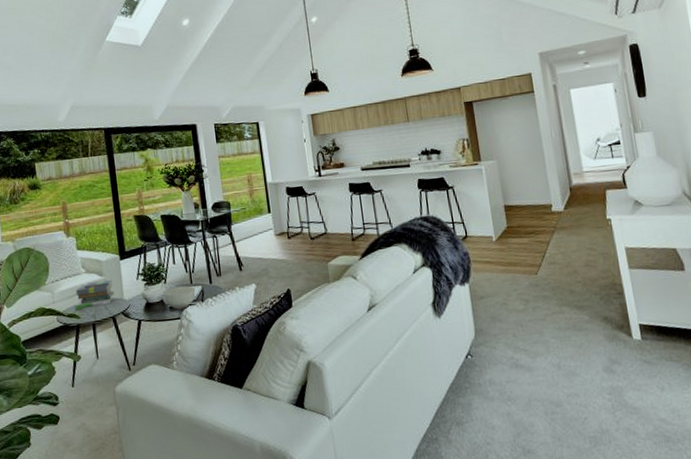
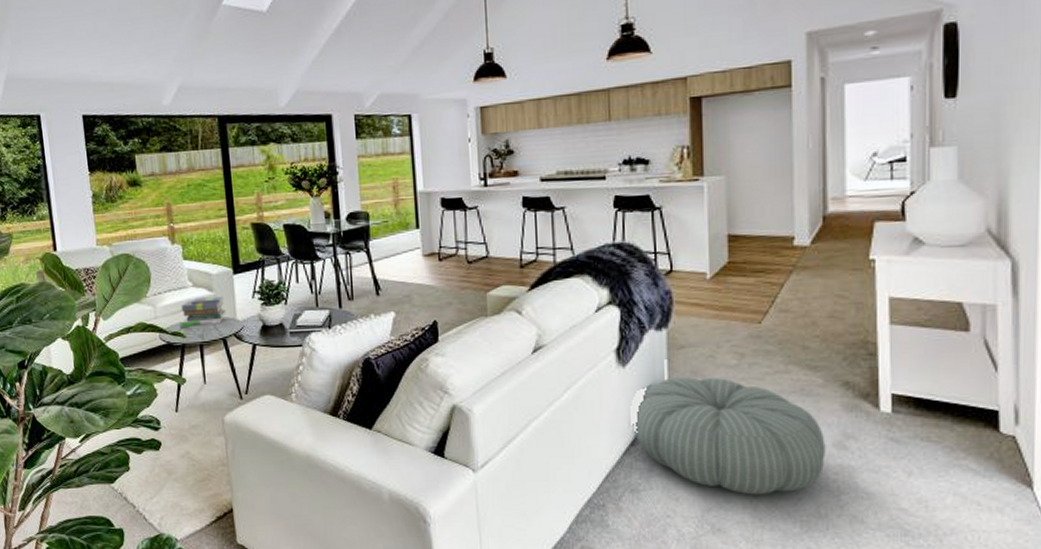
bowl: present [164,285,196,310] -> none [284,309,322,335]
pouf: none [451,321,600,419] -> present [633,377,826,495]

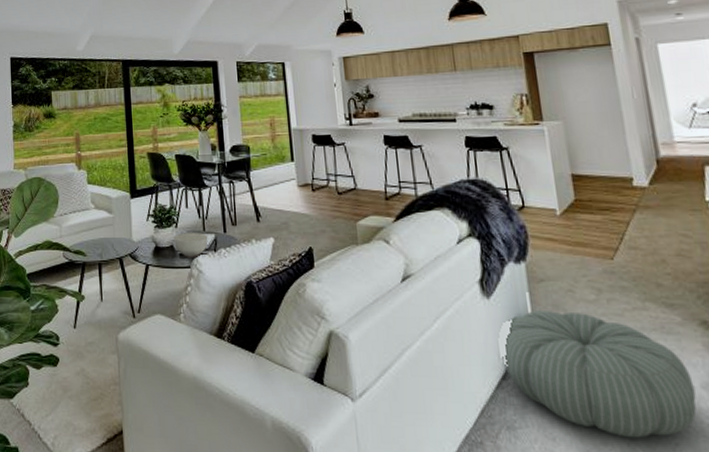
books: present [179,296,226,328] -> none [81,218,123,247]
bowl: none [284,309,322,335] -> present [174,233,208,257]

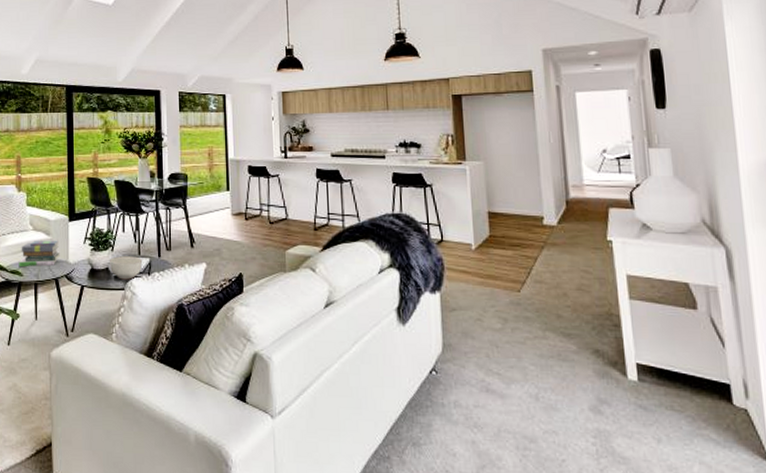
books: none [81,218,123,247] -> present [19,240,60,267]
pouf: present [502,311,697,439] -> none [413,337,584,455]

